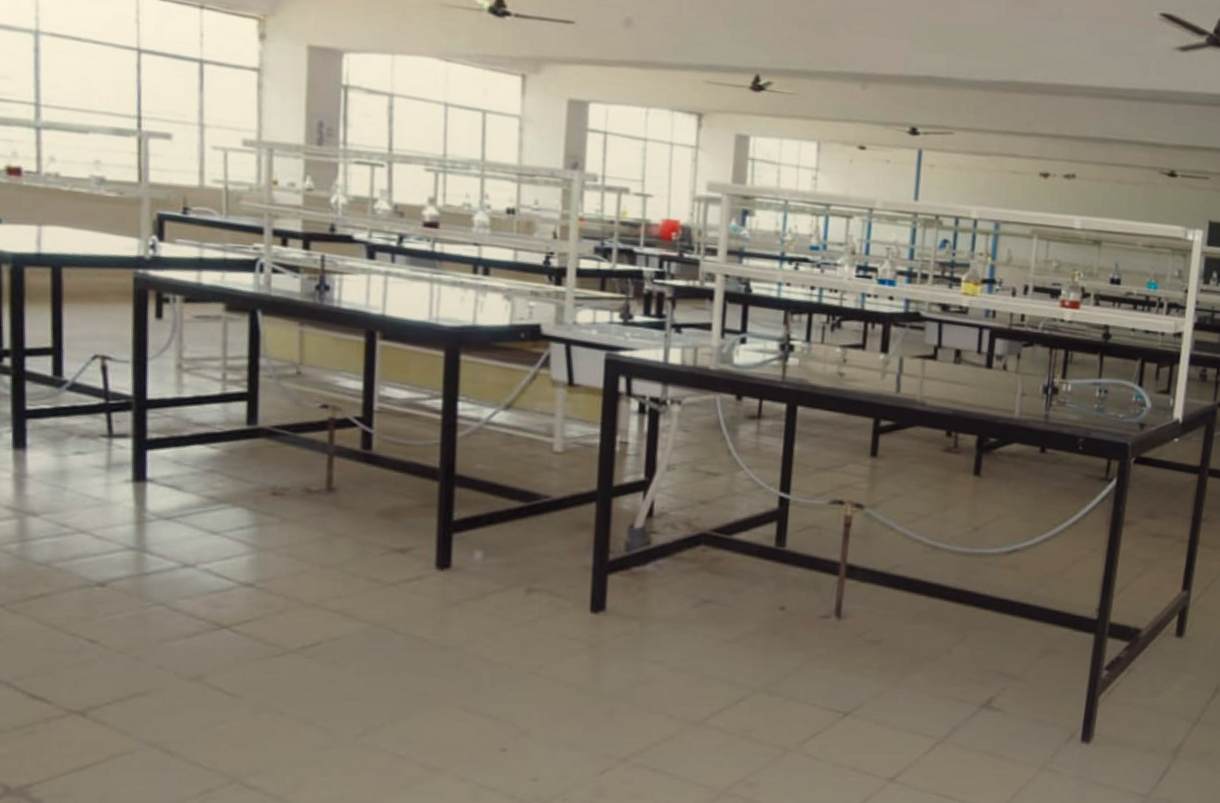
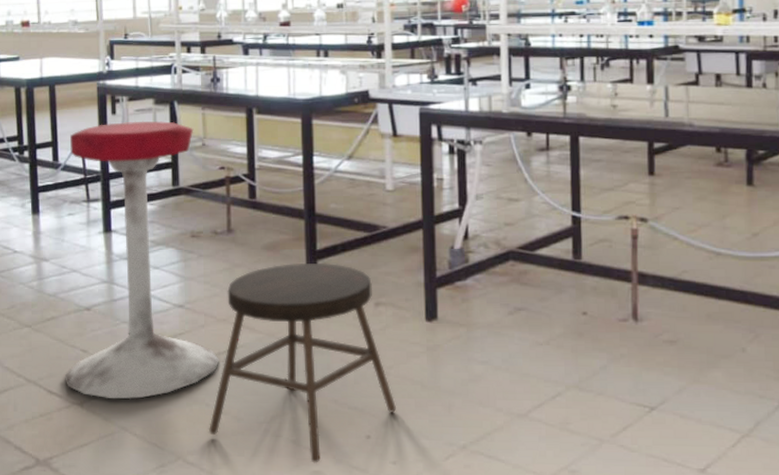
stool: none [58,329,303,706] -> present [65,120,219,400]
stool: none [281,536,543,783] -> present [209,262,396,463]

